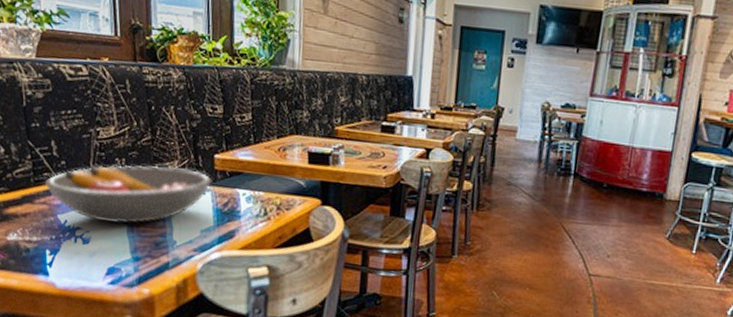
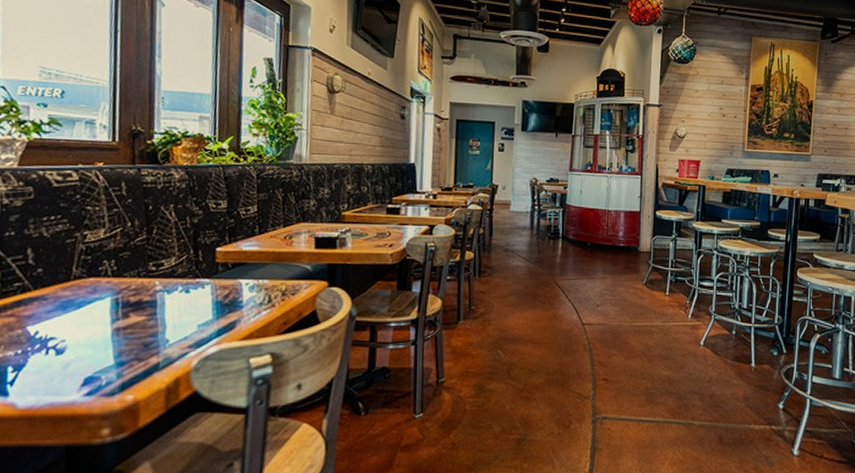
fruit bowl: present [44,165,212,224] -> none [13,264,213,329]

